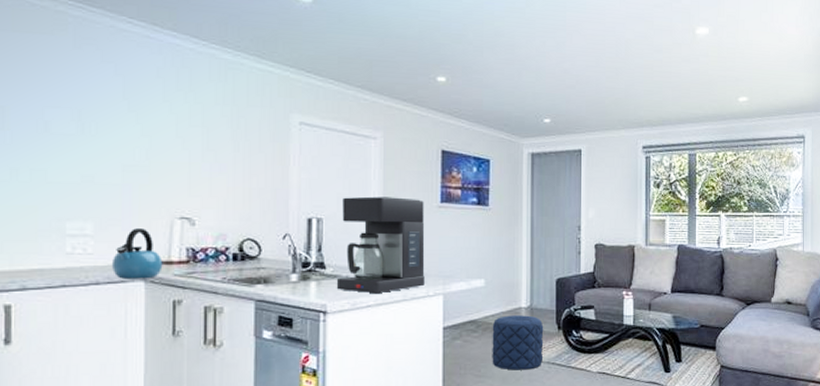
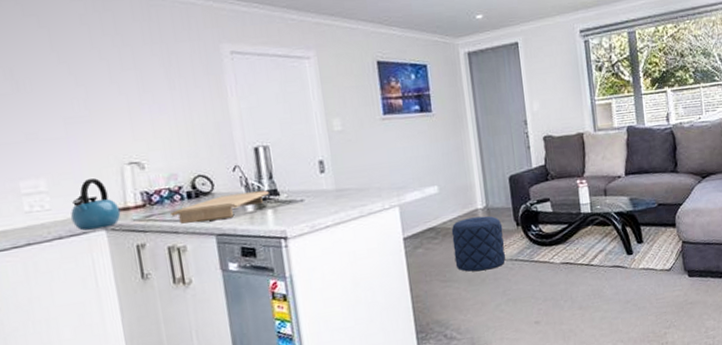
cutting board: none [213,262,315,285] -> present [170,190,269,224]
coffee maker: present [336,196,425,294] -> none [285,114,379,215]

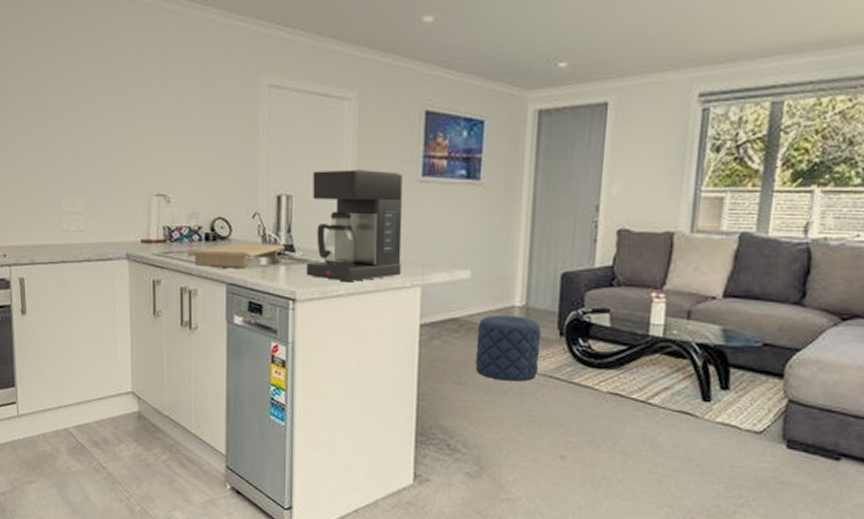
kettle: present [70,178,121,231] -> none [99,206,143,258]
coffee maker: none [285,114,379,215] -> present [305,169,403,282]

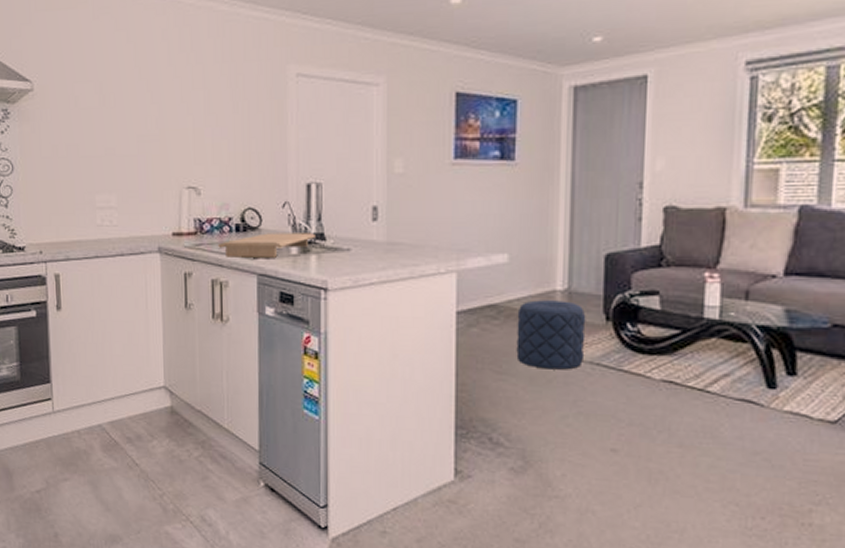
coffee maker: present [305,169,403,282] -> none [337,154,435,270]

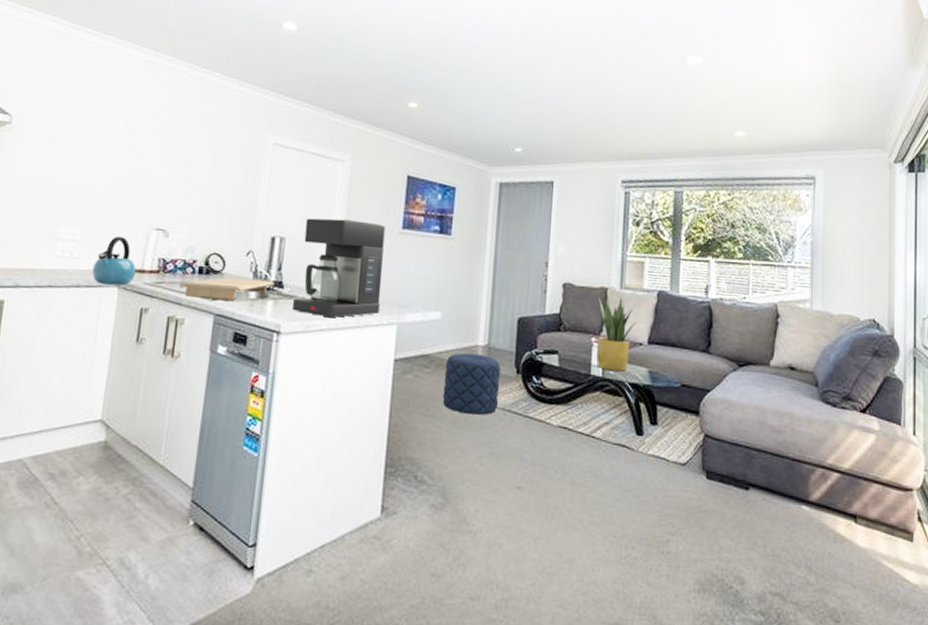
kettle: none [132,200,175,252] -> present [91,236,137,286]
coffee maker: none [337,154,435,270] -> present [292,218,385,318]
planter: none [710,218,769,312] -> present [596,297,637,371]

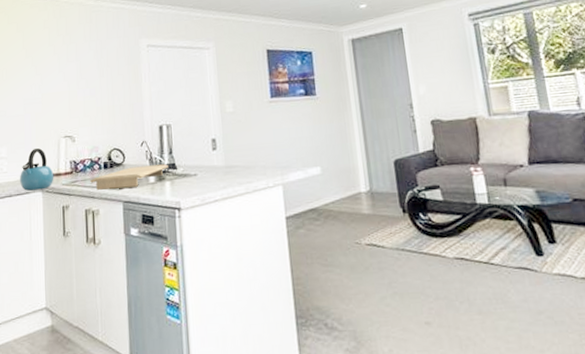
coffee maker: present [292,218,385,318] -> none [186,97,264,189]
pouf: present [442,353,501,415] -> none [333,200,392,259]
planter: present [596,297,637,371] -> none [469,123,513,197]

